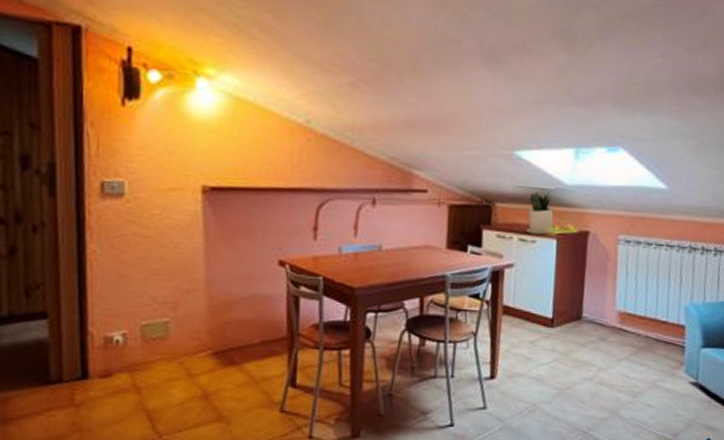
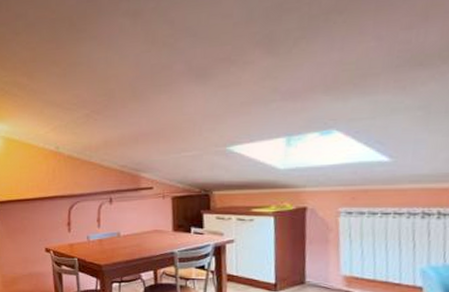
planter: present [526,192,556,235] -> none [243,177,273,214]

